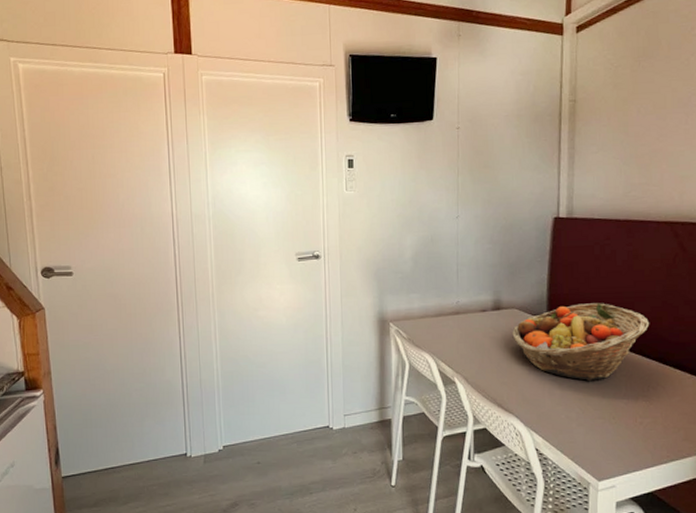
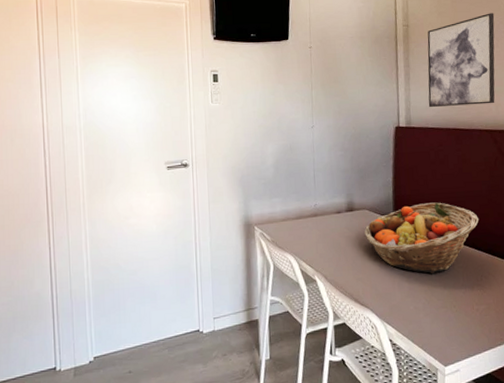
wall art: none [595,83,685,196] -> present [427,13,495,108]

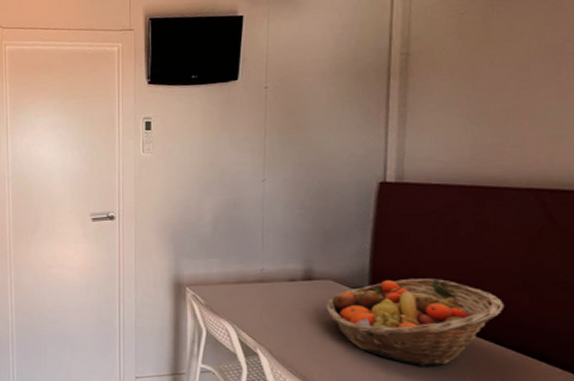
wall art: present [427,13,495,108] -> none [432,27,557,159]

